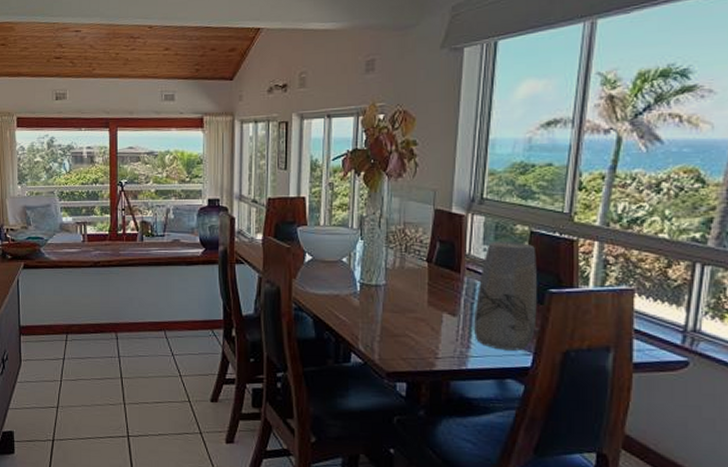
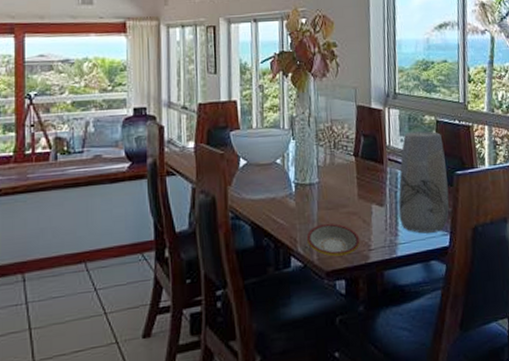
plate: none [368,325,426,359] -> present [306,223,360,257]

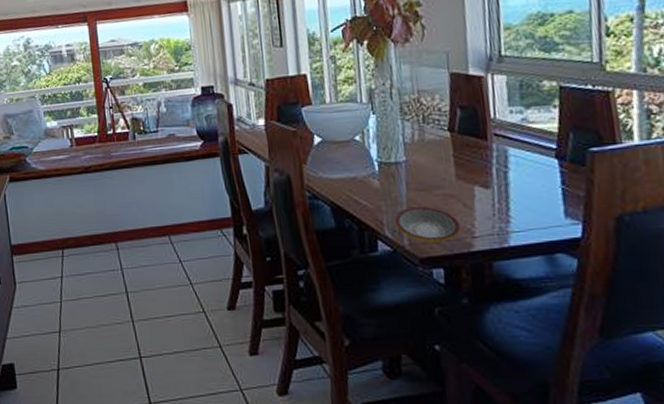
vase: present [398,131,449,234] -> none [508,99,581,222]

